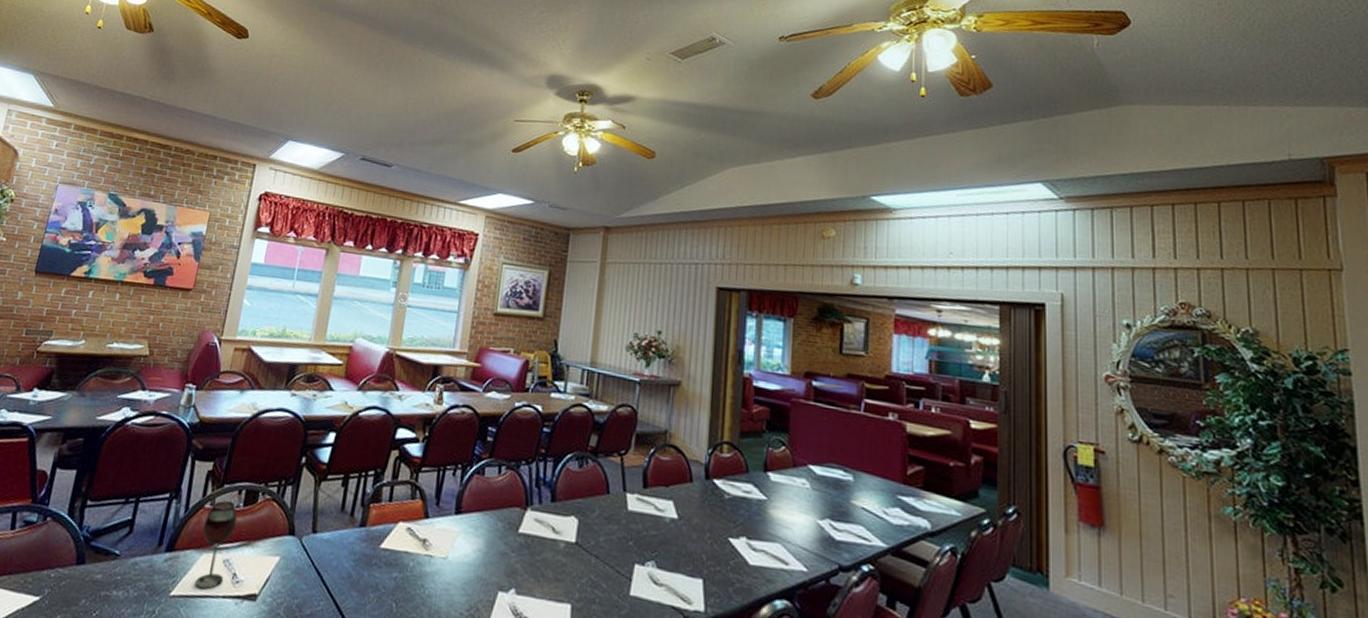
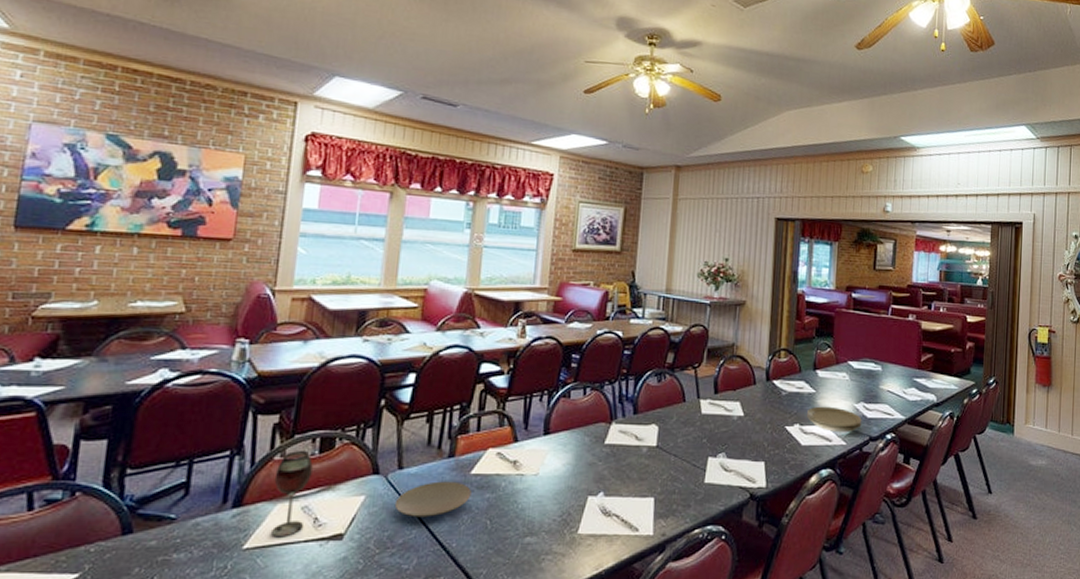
plate: none [305,551,380,590] -> present [394,481,471,517]
plate: none [755,517,829,557] -> present [806,406,862,433]

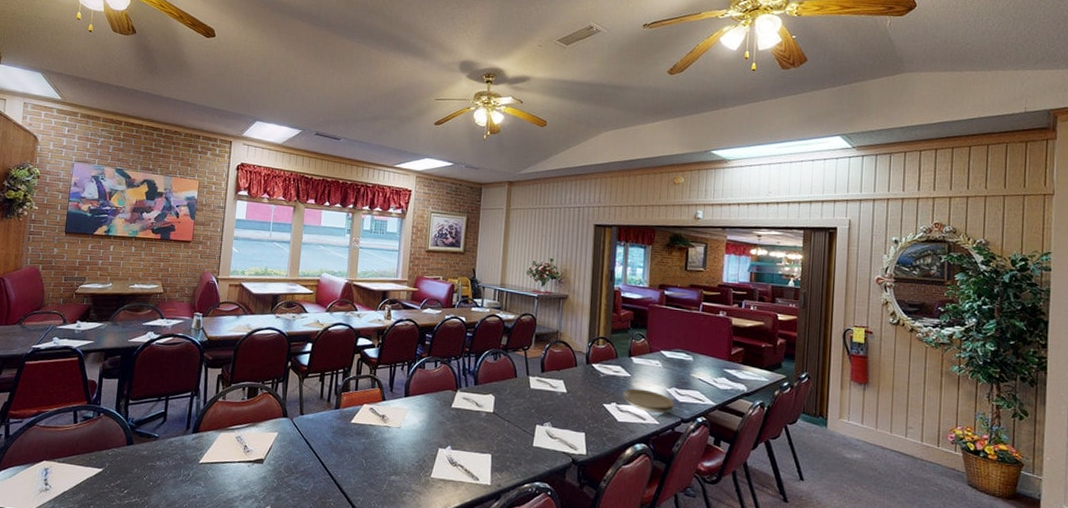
wineglass: present [272,450,313,536] -> none [217,395,243,457]
plate: present [394,481,471,517] -> none [298,426,352,453]

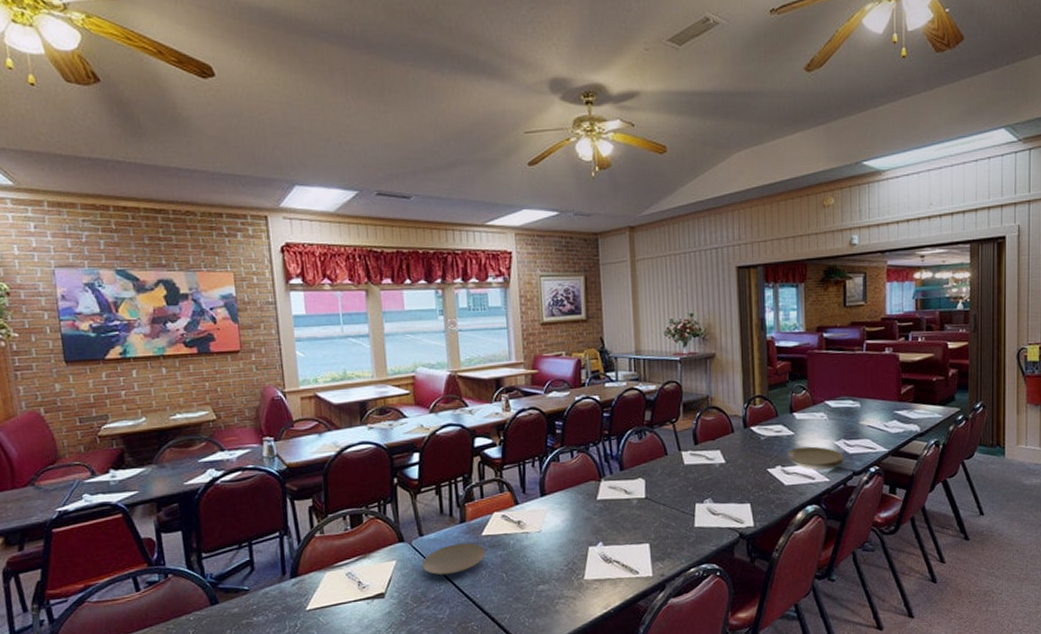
plate: none [298,426,352,453] -> present [421,543,485,576]

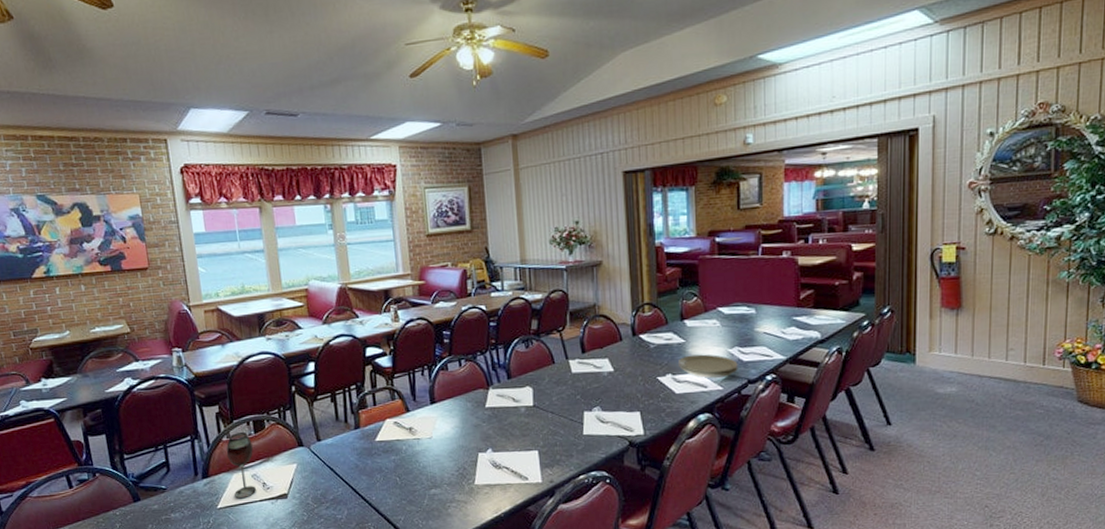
wineglass: none [318,526,350,598] -> present [226,431,256,498]
plate: present [421,543,485,576] -> none [320,448,380,479]

